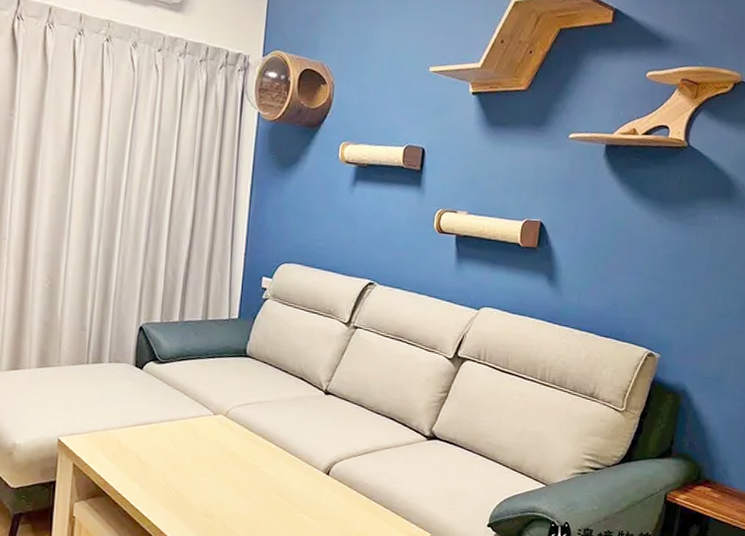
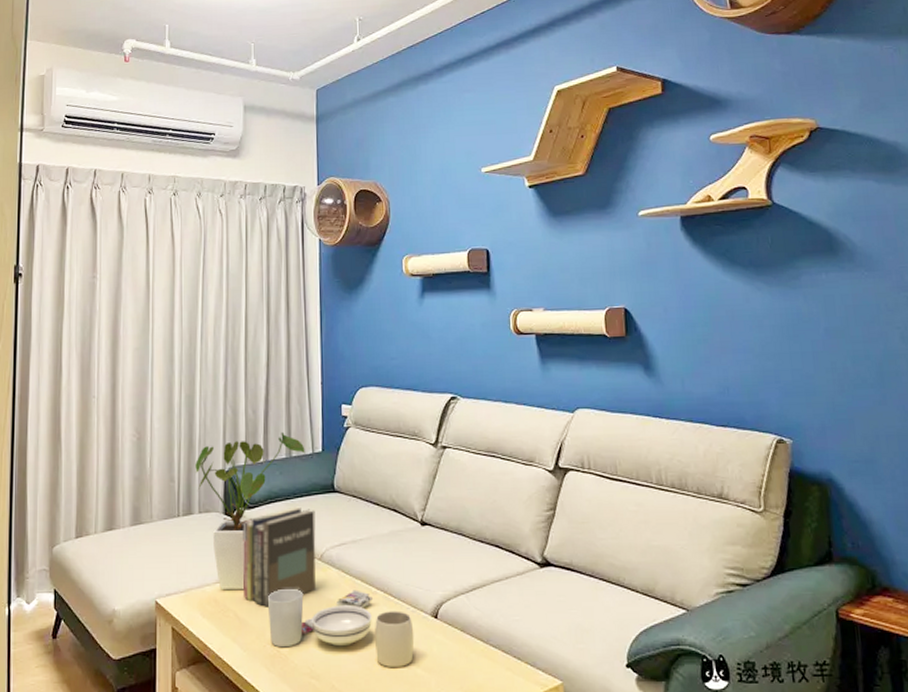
house plant: none [108,295,222,436] -> present [195,431,305,590]
books: none [146,366,225,453] -> present [242,506,316,607]
candle holder: none [170,438,206,490] -> present [267,588,304,648]
magazine: none [200,444,272,480] -> present [300,589,373,636]
bowl: none [211,456,269,493] -> present [311,604,372,647]
mug: none [268,465,307,513] -> present [374,611,415,667]

